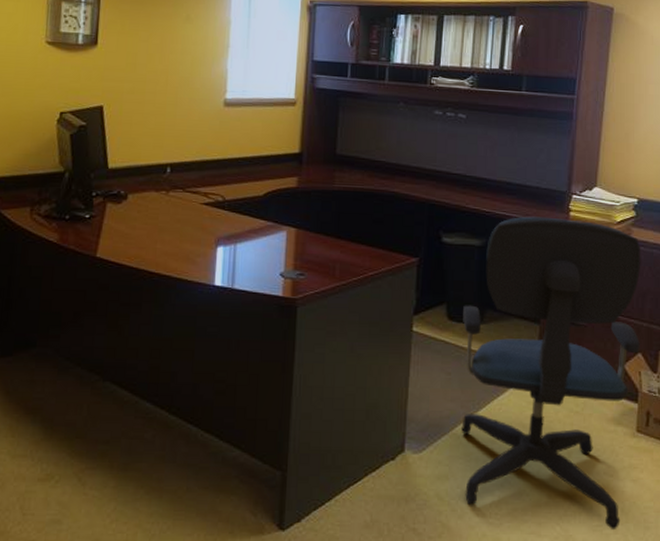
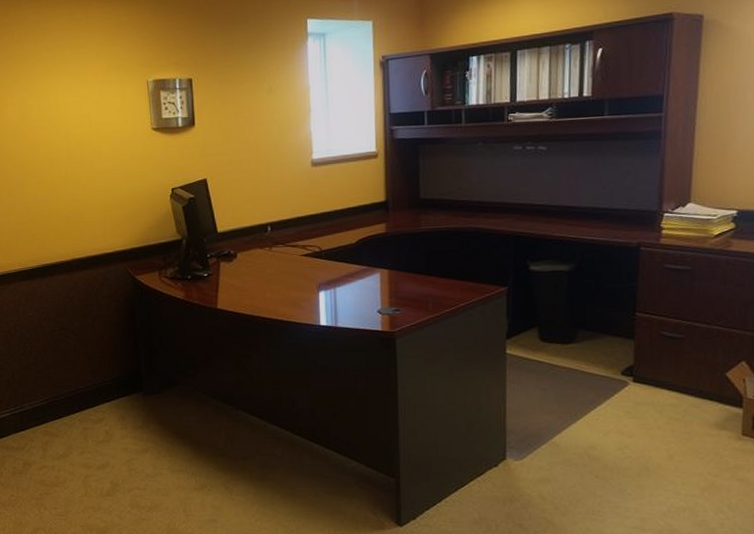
office chair: present [461,216,641,531] -> none [555,237,744,525]

